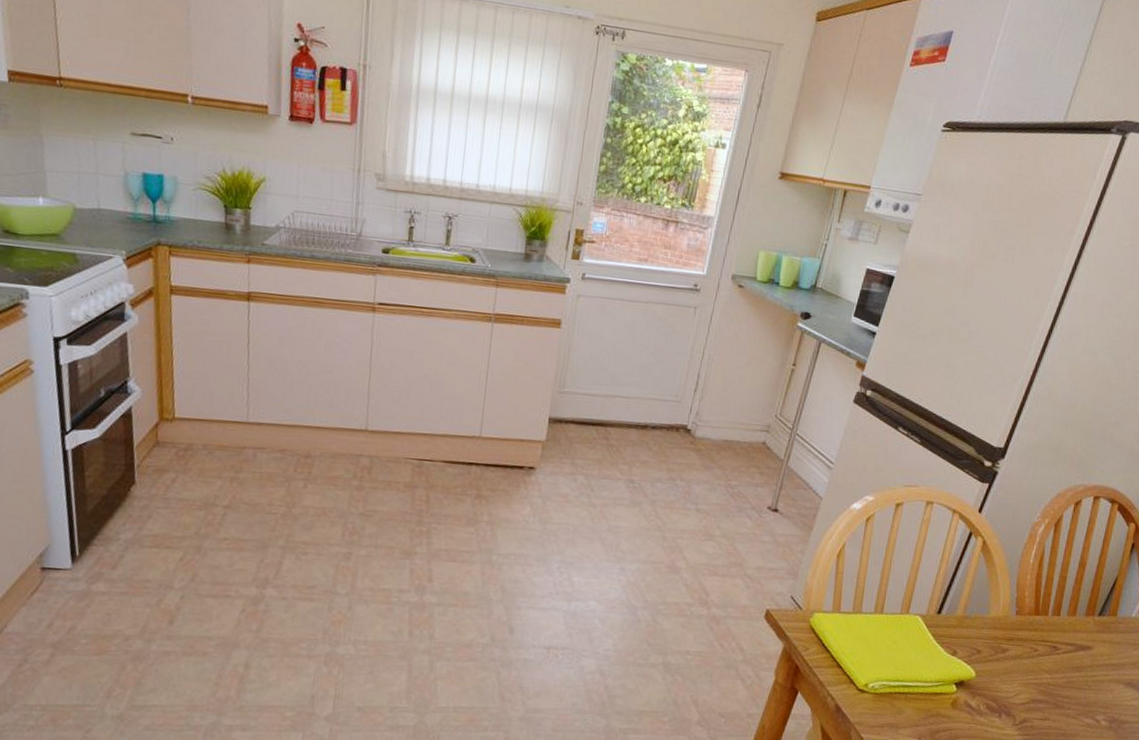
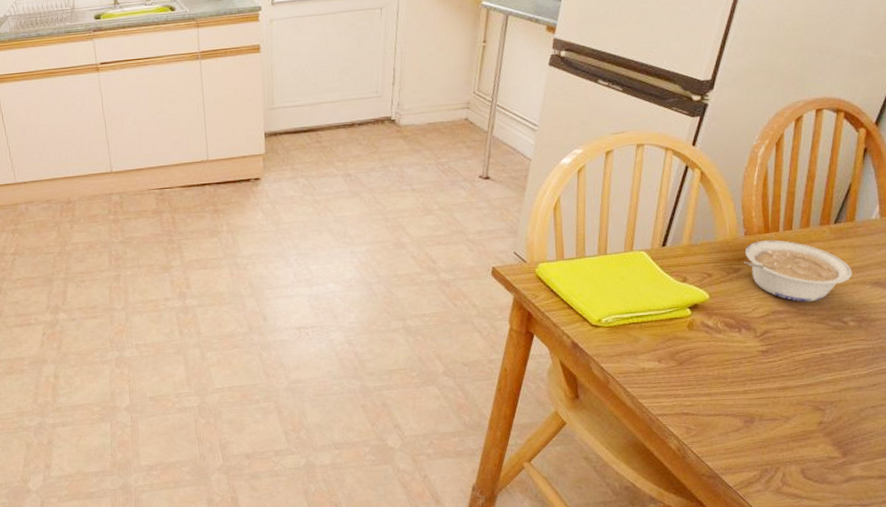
legume: none [1012,622,1110,695] -> present [744,240,852,302]

